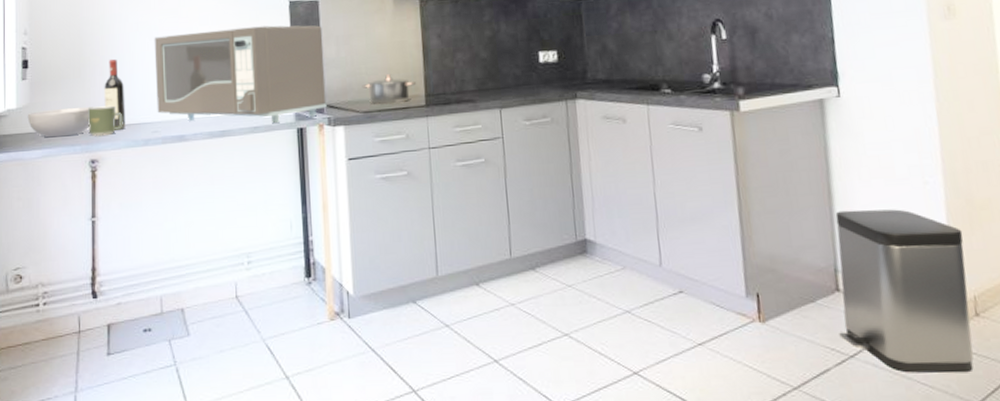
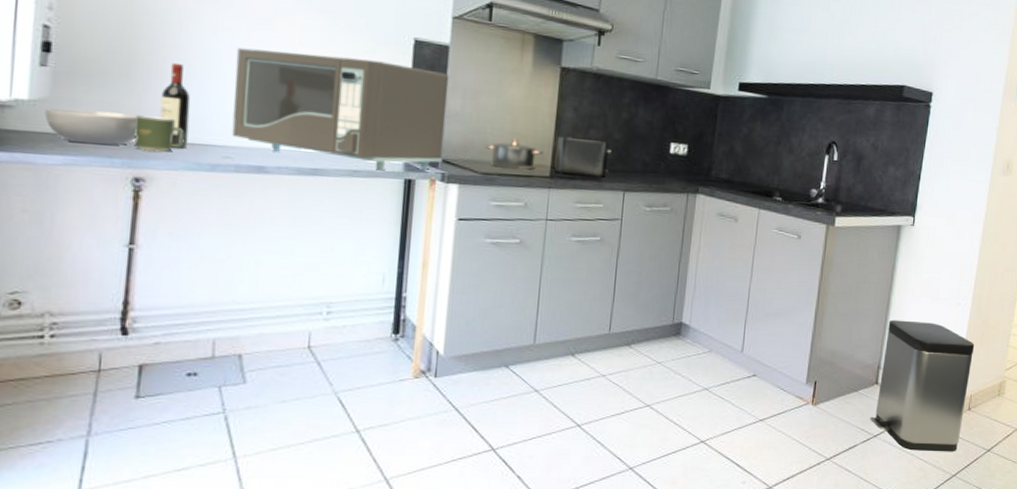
toaster: none [427,61,481,101] -> present [554,136,612,179]

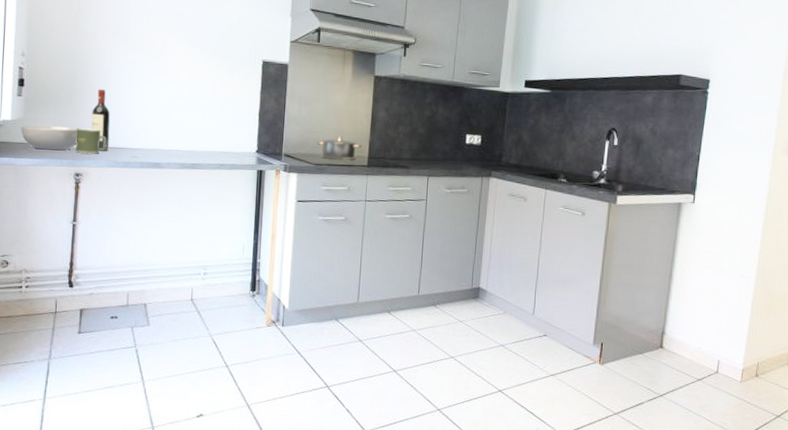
microwave: present [232,47,449,171] -> none [137,75,289,164]
toaster: present [554,136,612,179] -> none [371,132,417,166]
pedal bin: present [870,319,975,451] -> none [655,289,761,415]

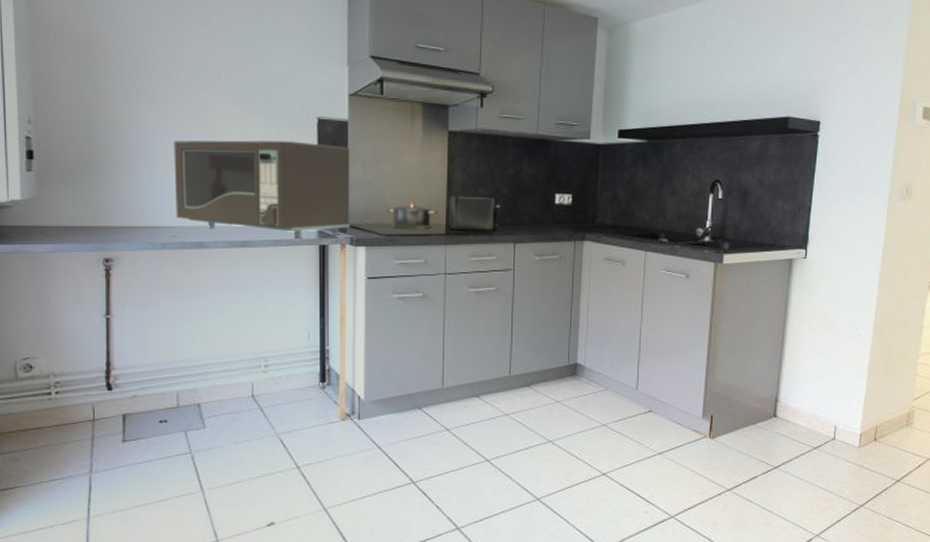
bowl: present [20,125,81,151] -> none [34,204,107,233]
mug: present [75,128,107,154] -> none [100,206,140,235]
wine bottle: present [91,88,111,151] -> none [119,158,142,231]
microwave: none [137,75,289,164] -> present [174,140,350,239]
toaster: none [371,132,417,166] -> present [449,195,500,233]

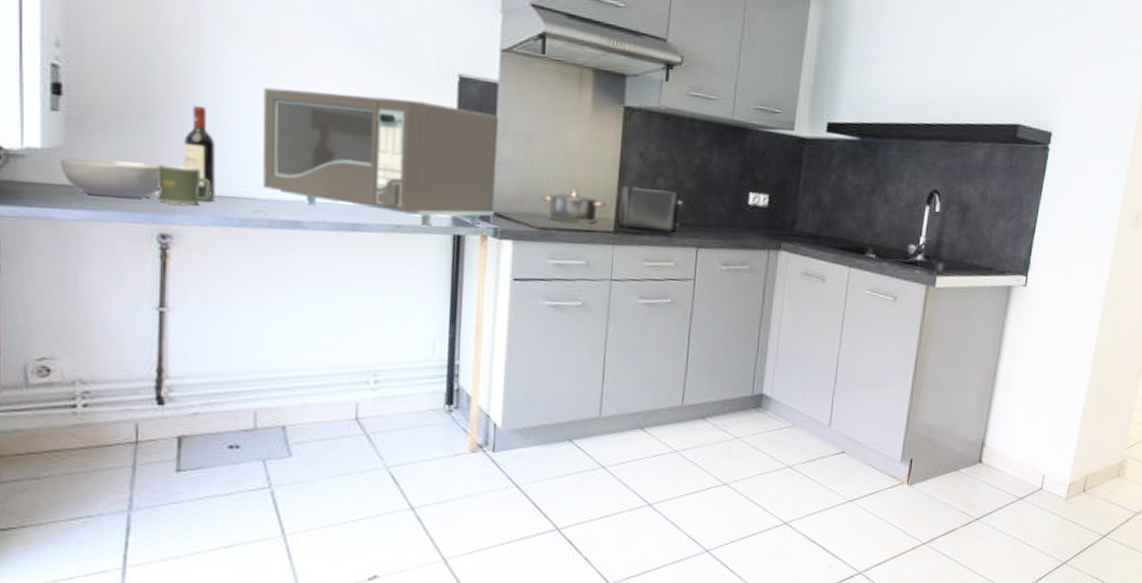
bowl: none [34,204,107,233] -> present [60,156,166,199]
mug: none [100,206,140,235] -> present [156,164,212,206]
wine bottle: none [119,158,142,231] -> present [183,105,216,202]

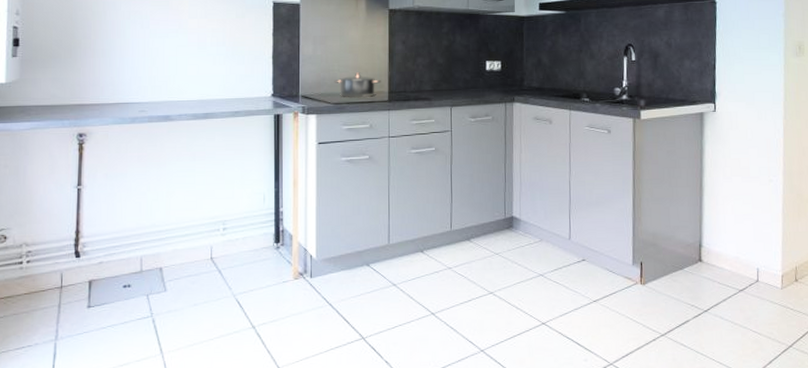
bowl: present [60,156,166,199] -> none [16,85,83,112]
mug: present [156,164,212,206] -> none [77,85,112,112]
wine bottle: present [183,105,216,202] -> none [94,43,115,108]
microwave: present [262,87,499,226] -> none [144,23,302,110]
toaster: present [619,185,683,234] -> none [391,65,437,98]

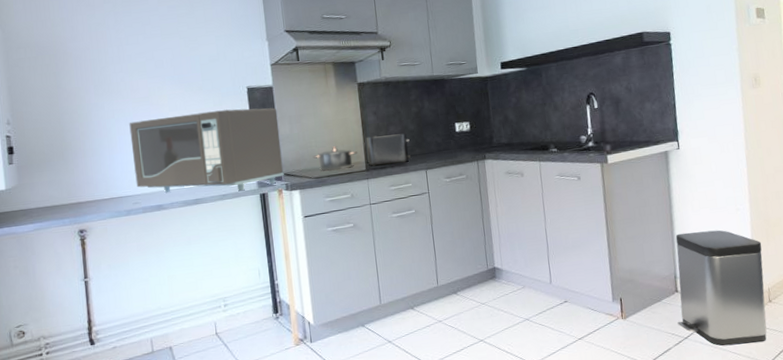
microwave: none [144,23,302,110] -> present [129,107,284,193]
toaster: none [391,65,437,98] -> present [366,133,411,166]
pedal bin: none [698,199,793,324] -> present [675,230,767,346]

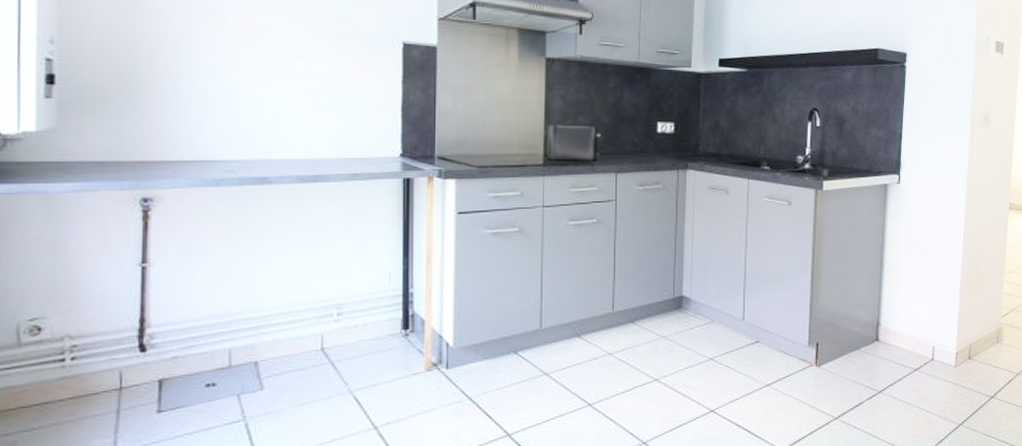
microwave: present [129,107,284,193] -> none [233,64,439,172]
cooking pot: present [313,146,357,171] -> none [478,131,535,161]
pedal bin: present [675,230,767,346] -> none [874,276,970,403]

